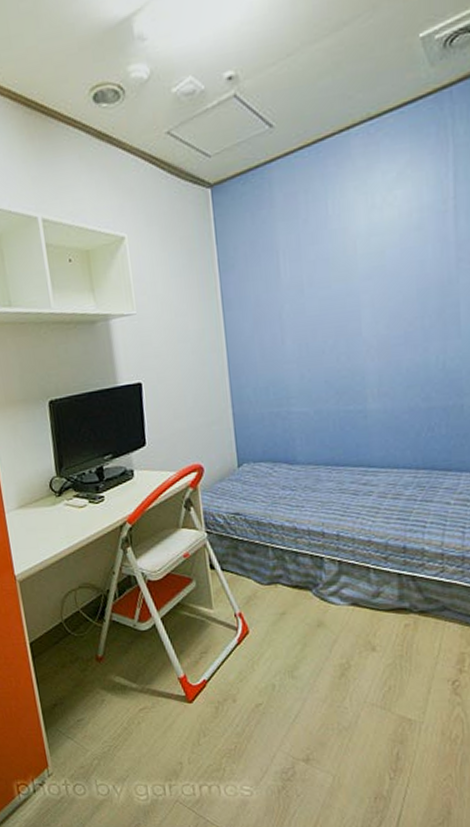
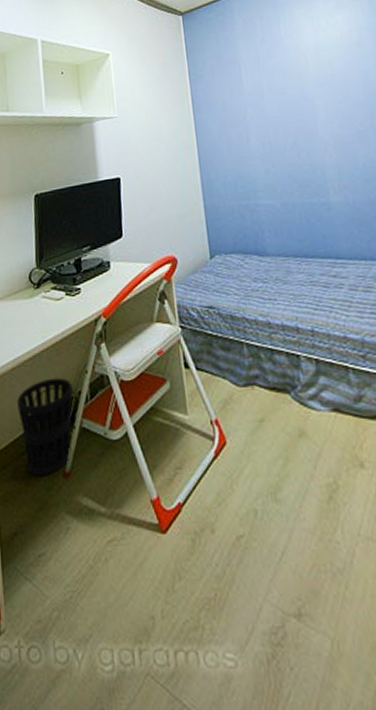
wastebasket: none [47,578,103,661] -> present [17,377,73,477]

